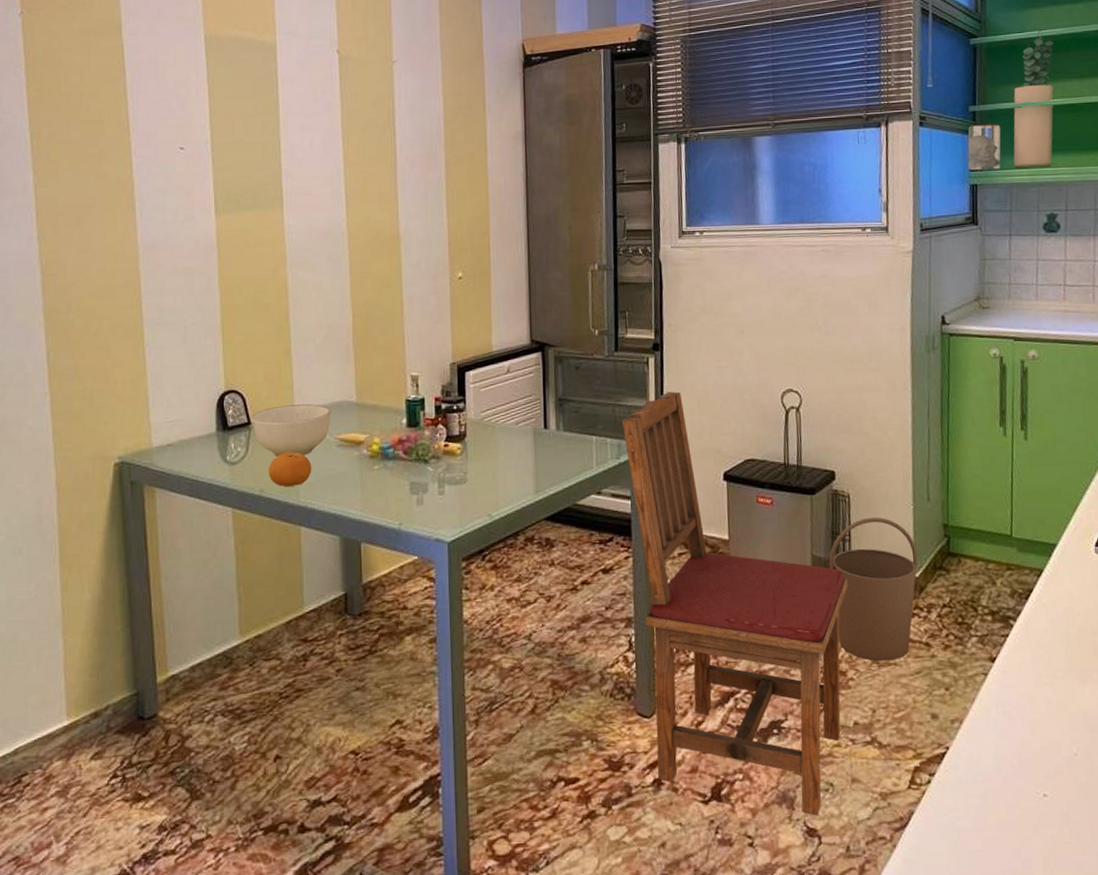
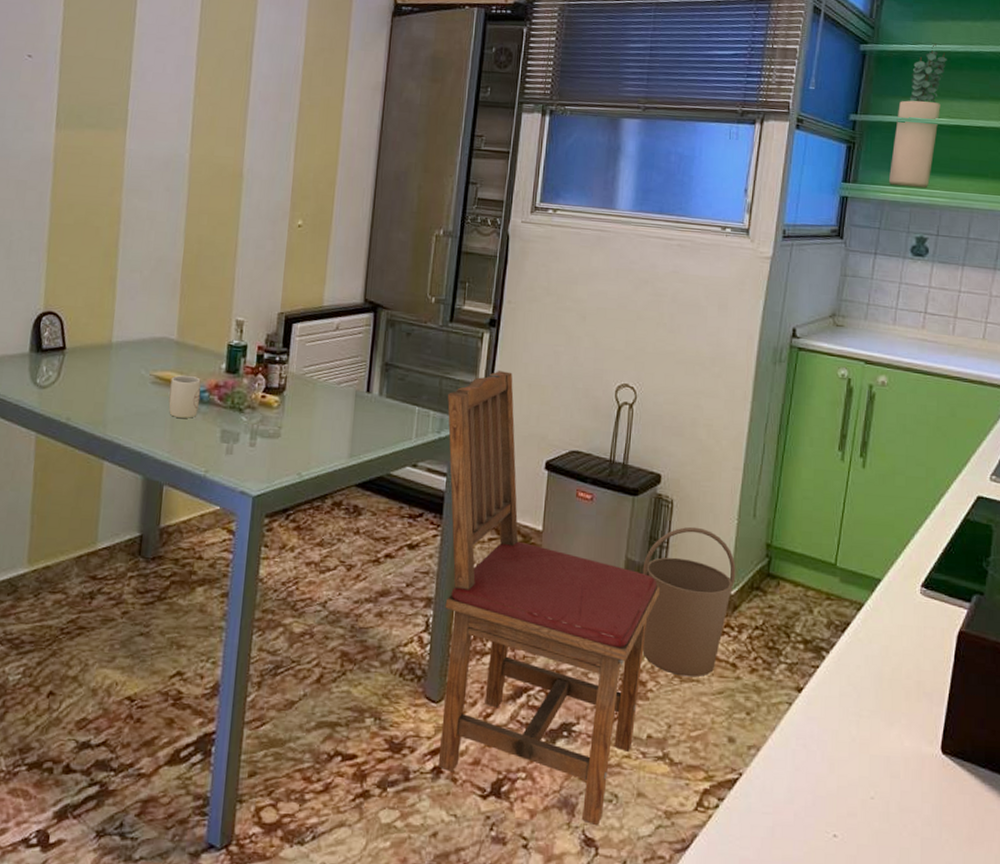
bowl: present [251,404,331,456] -> none [66,334,150,388]
fruit: present [268,451,312,487] -> none [77,382,123,419]
mug: none [356,434,386,476] -> present [168,375,201,418]
jar: present [967,122,1001,171] -> none [840,133,880,184]

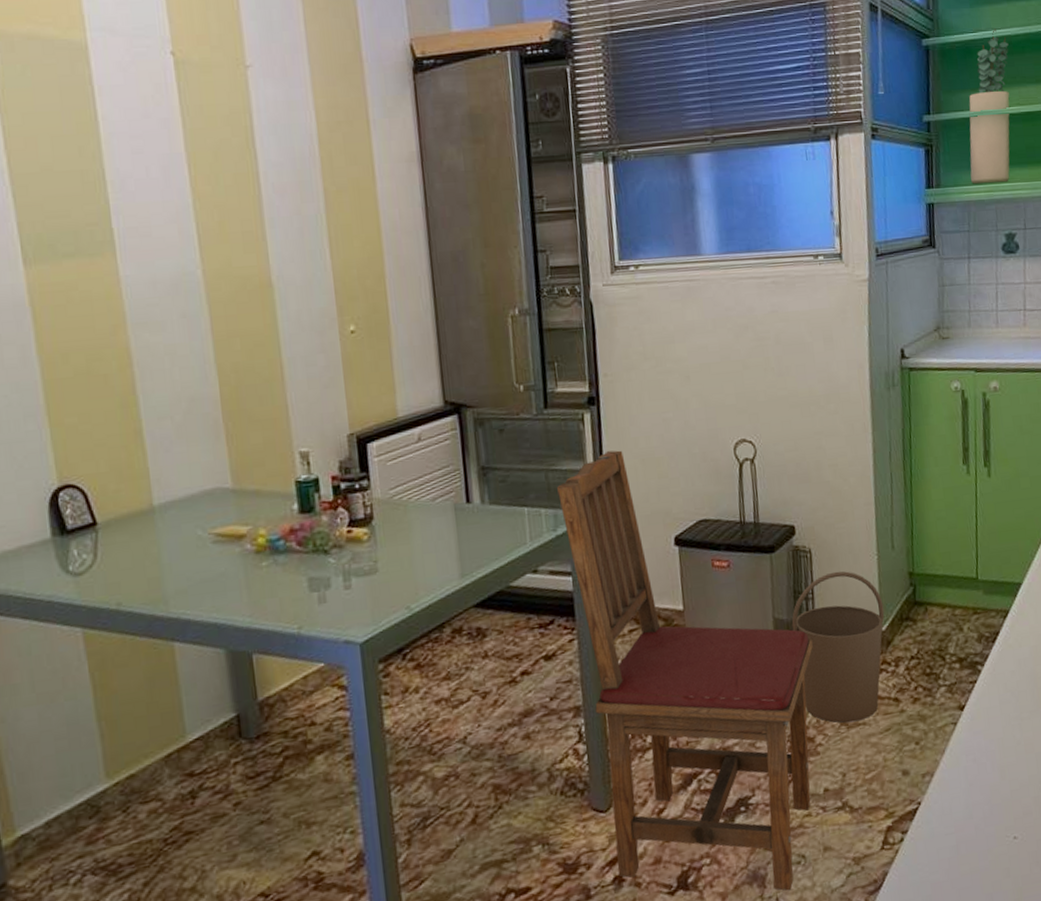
mug: present [168,375,201,418] -> none [235,525,276,576]

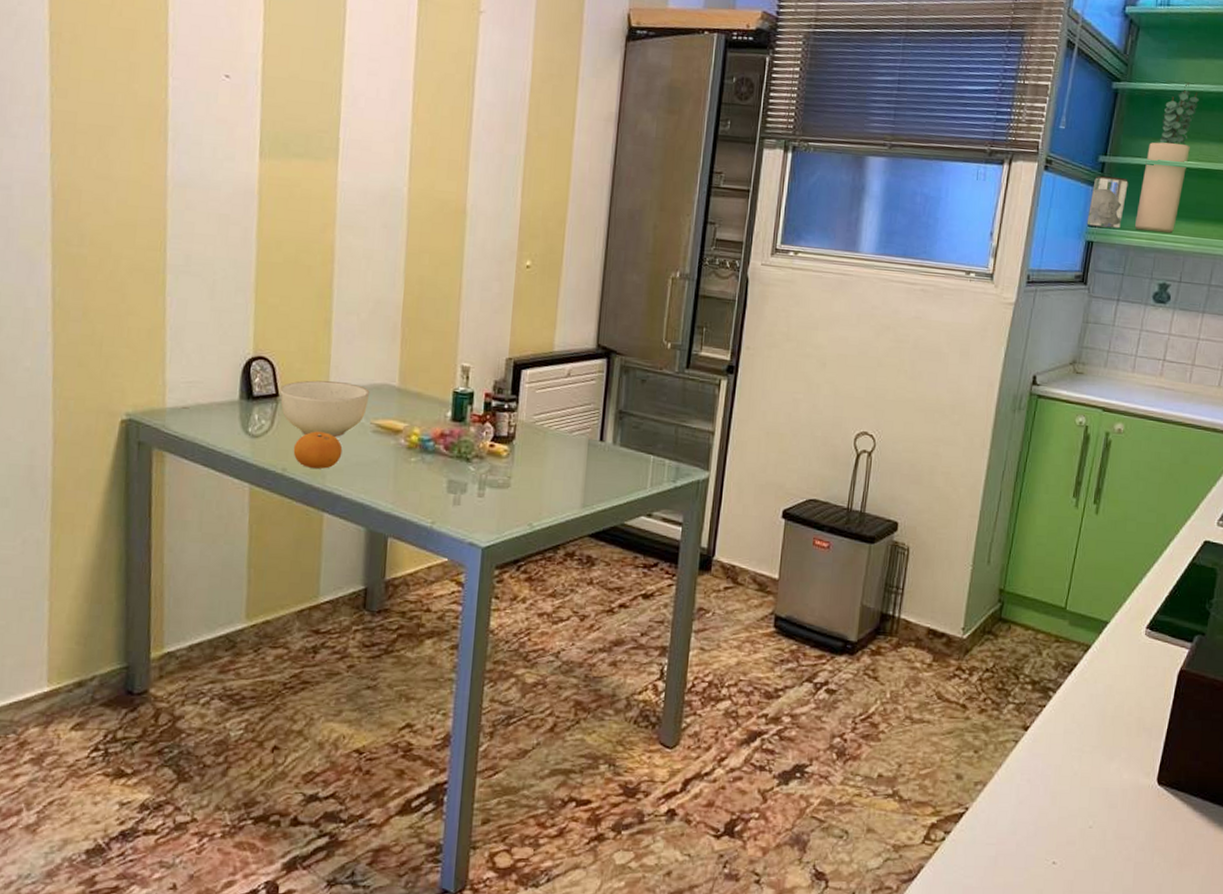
bowl: none [97,494,202,561] -> present [280,380,370,437]
fruit: none [125,553,183,597] -> present [293,431,343,469]
dining chair: present [557,450,813,891] -> none [672,419,894,861]
bucket: present [791,571,885,723] -> none [875,573,969,718]
jar: none [922,134,958,188] -> present [1086,176,1128,229]

